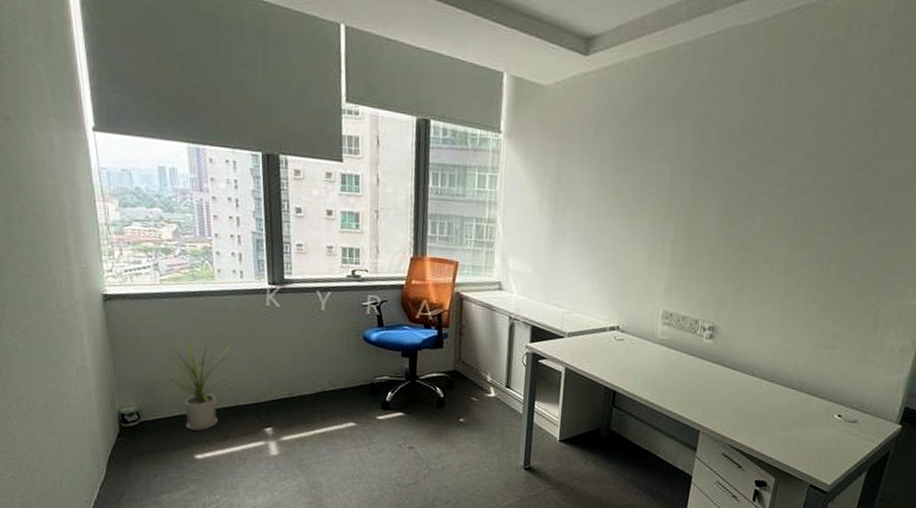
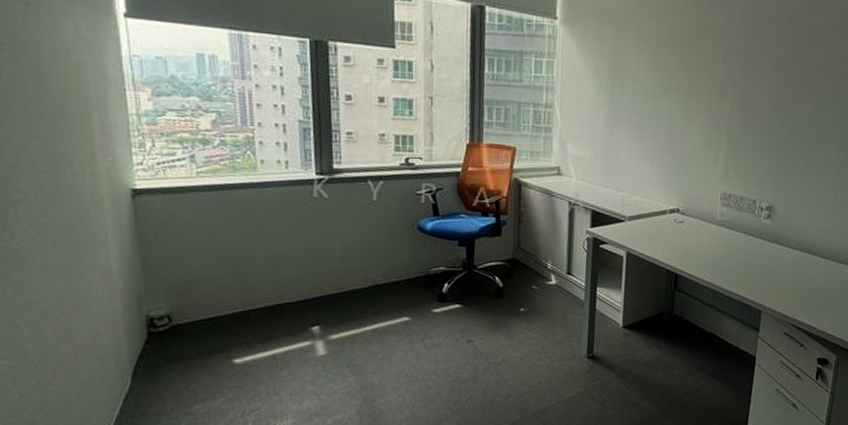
house plant: present [156,333,237,431] -> none [191,228,281,333]

